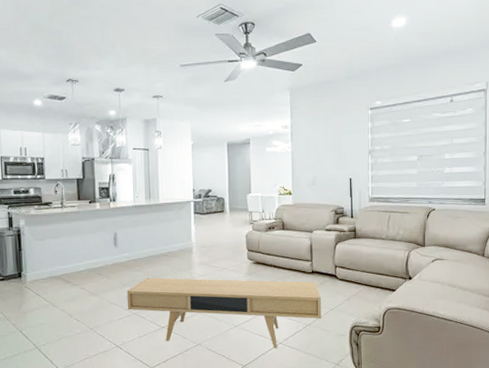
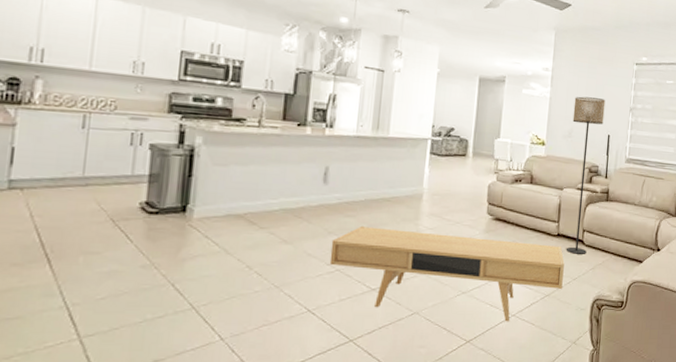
floor lamp: none [314,146,344,288] -> present [566,96,606,254]

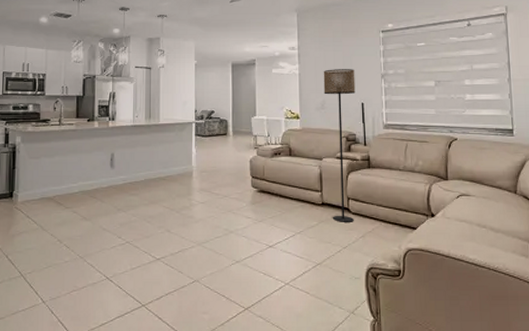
tv console: present [329,225,565,322] -> none [120,202,333,290]

